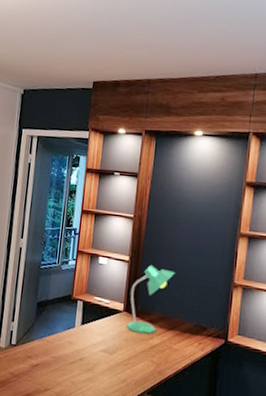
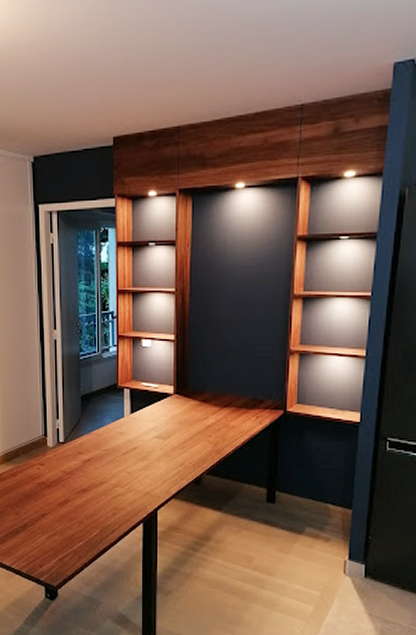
desk lamp: present [127,264,175,334] -> none [179,341,226,414]

